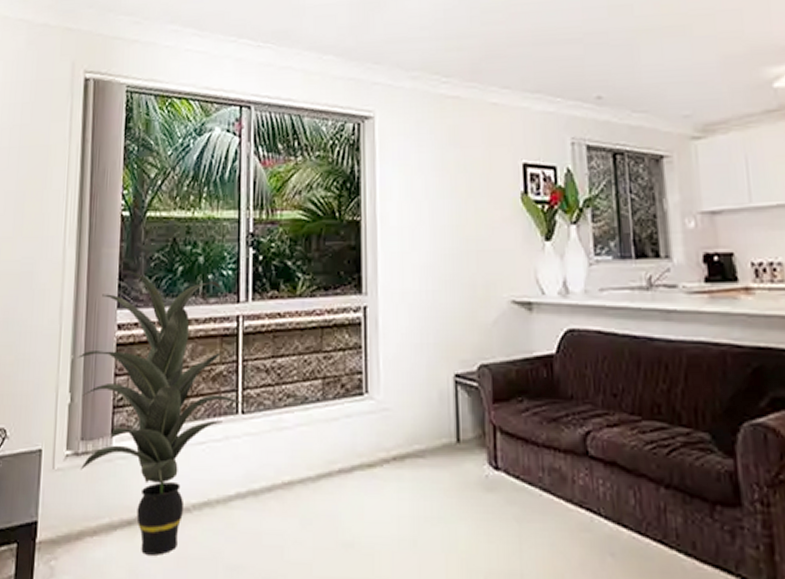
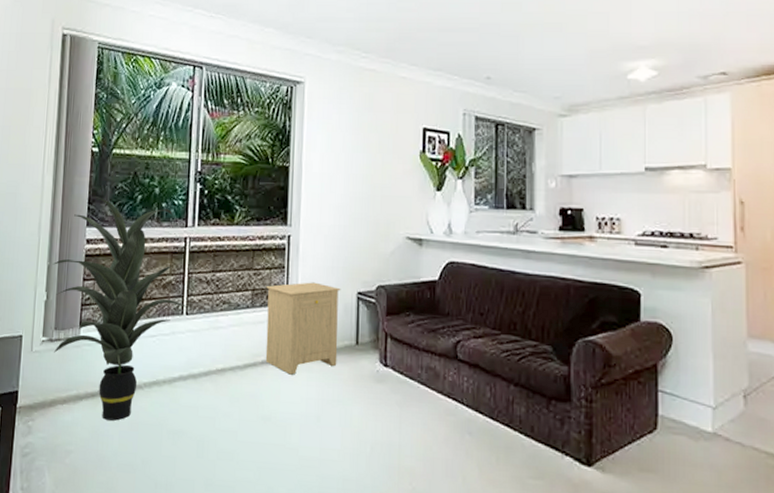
side table: none [339,364,434,486] -> present [265,282,341,375]

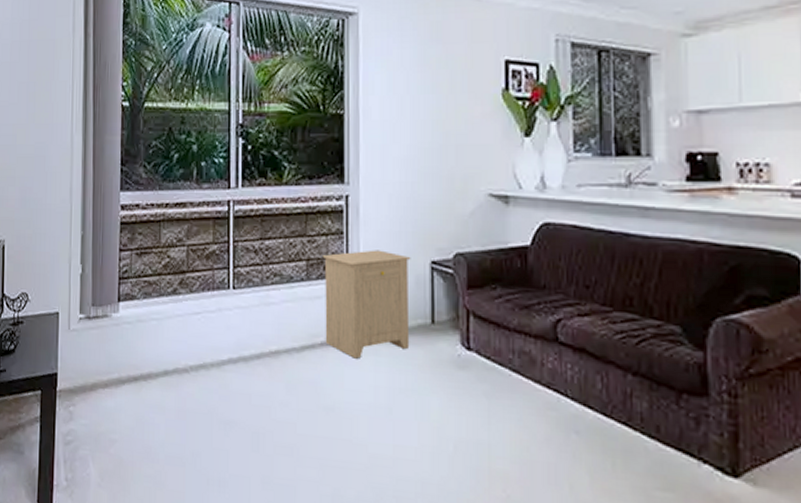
indoor plant: present [52,196,188,421] -> none [86,157,235,408]

